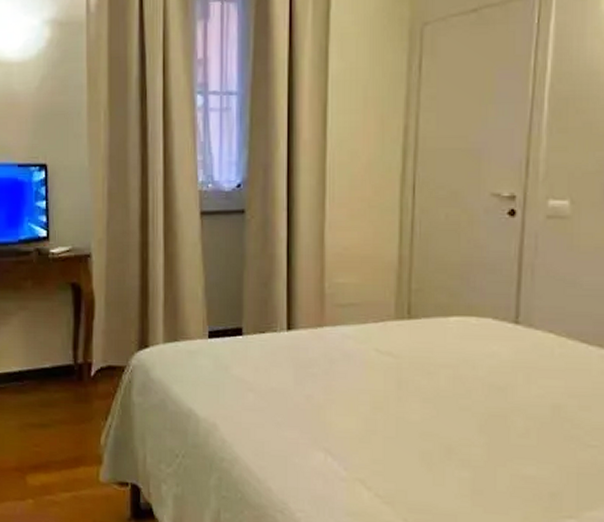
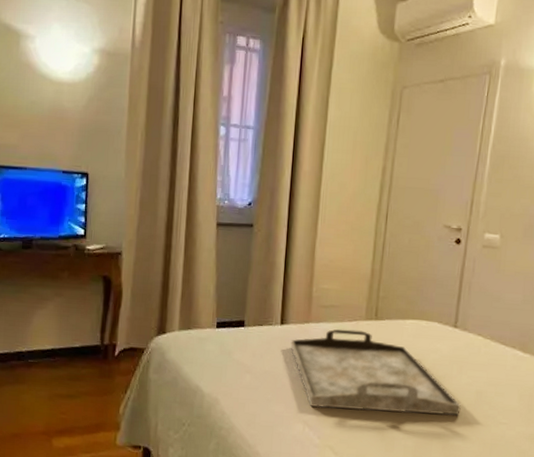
serving tray: none [301,332,532,438] -> present [290,328,461,416]

